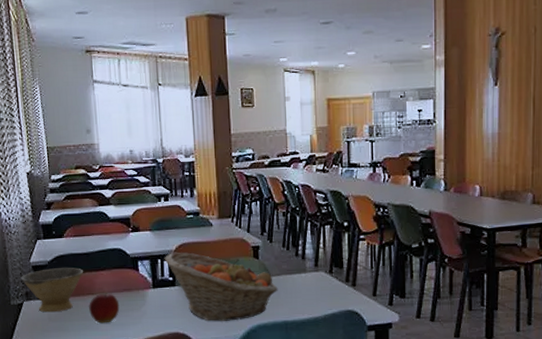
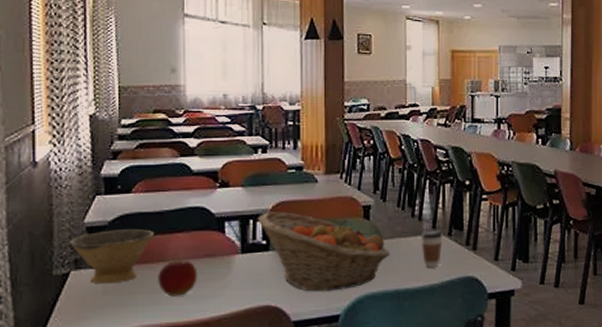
coffee cup: none [305,267,325,302] -> present [421,229,443,267]

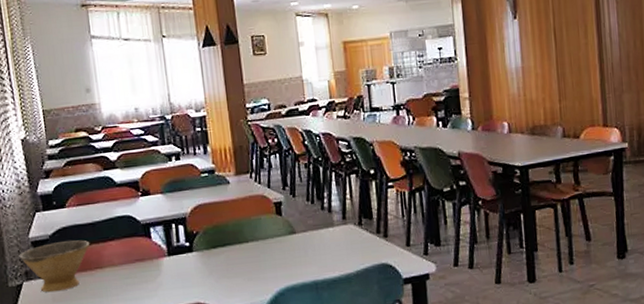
apple: present [158,260,198,297] -> none [97,266,133,300]
fruit basket: present [257,211,390,292] -> none [178,214,305,288]
coffee cup: present [421,229,443,267] -> none [332,219,354,257]

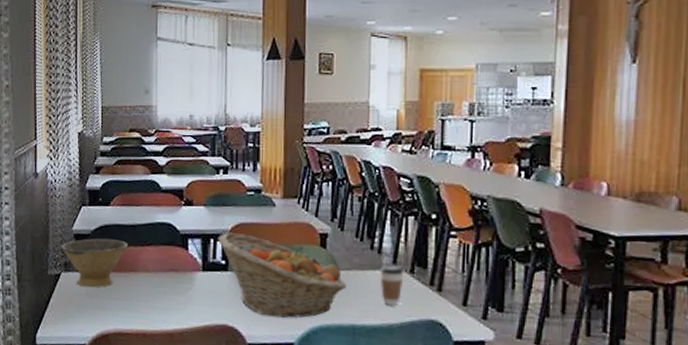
fruit basket: none [178,214,305,288] -> present [217,232,347,318]
coffee cup: none [332,219,354,257] -> present [380,264,404,306]

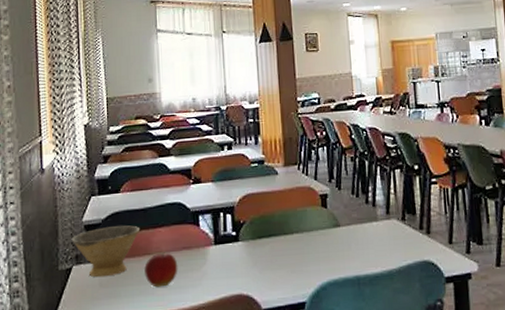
apple: none [130,272,164,306] -> present [144,253,178,288]
fruit basket: present [217,232,347,318] -> none [227,203,349,280]
coffee cup: present [380,264,404,306] -> none [376,214,397,253]

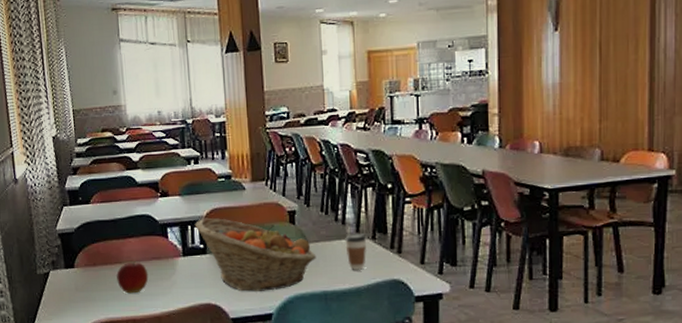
bowl: present [71,225,141,278] -> none [47,235,111,282]
fruit basket: none [227,203,349,280] -> present [194,217,317,292]
coffee cup: none [376,214,397,253] -> present [345,232,367,270]

